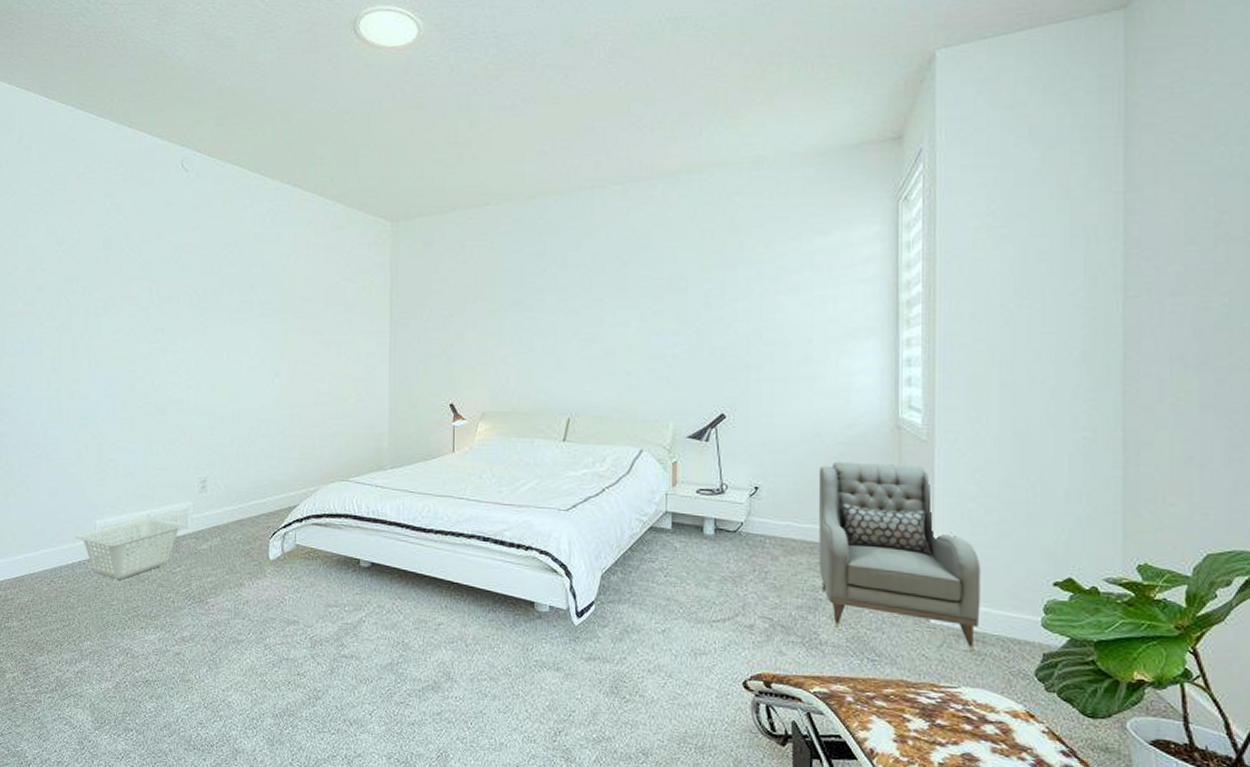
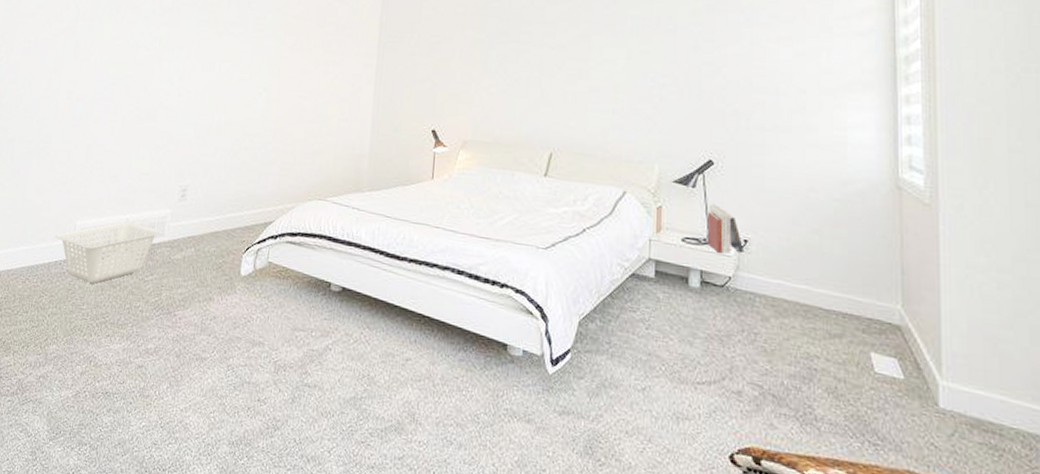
books: none [720,456,754,502] -> present [707,204,743,254]
armchair: present [818,461,981,652] -> none [812,219,996,446]

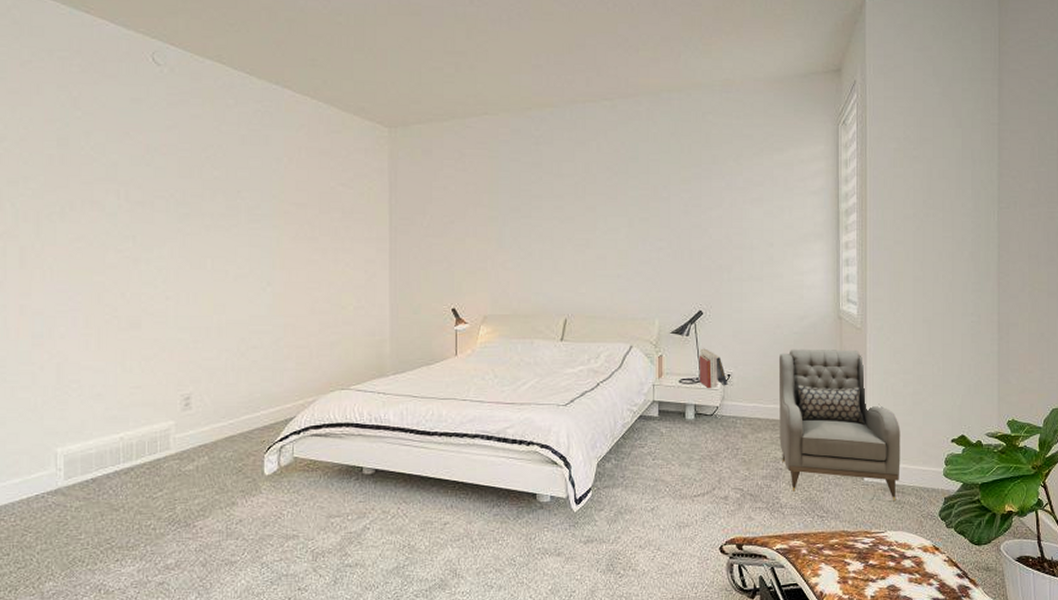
laundry basket: present [54,221,162,284] -> none [30,440,167,511]
armchair: none [812,219,996,446] -> present [778,349,901,502]

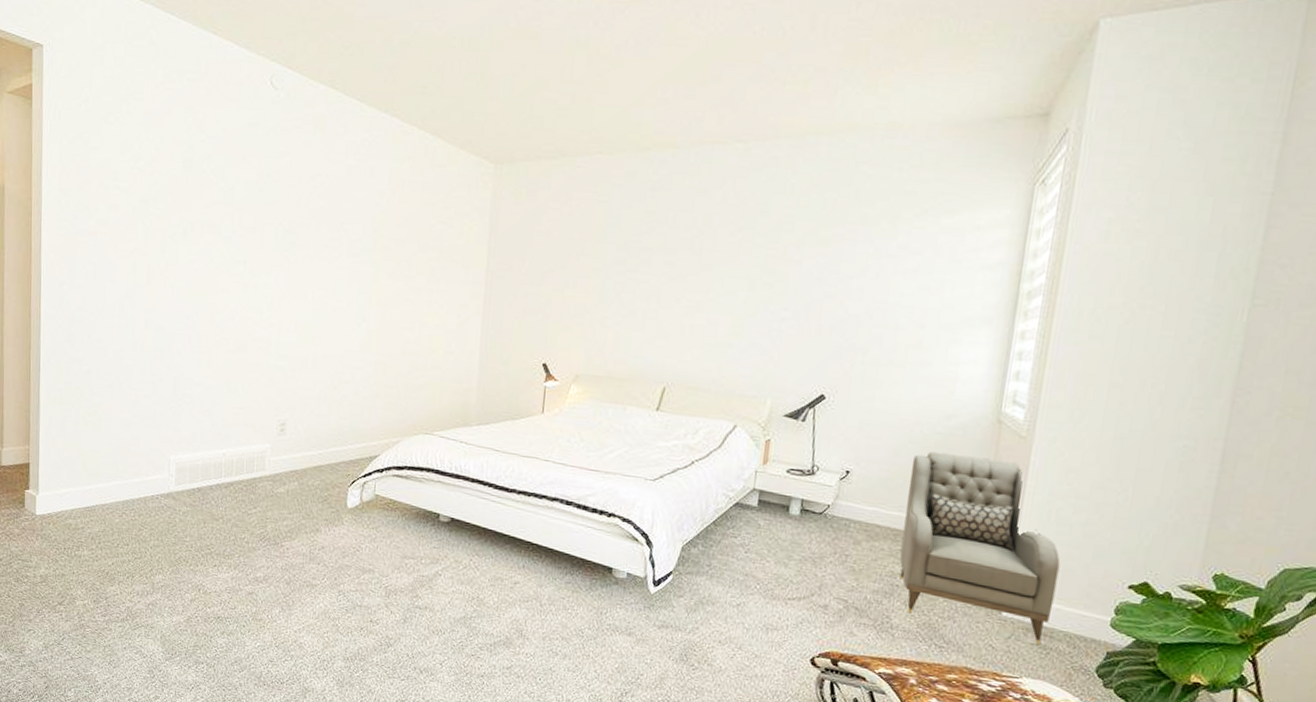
books: present [699,348,727,389] -> none [811,437,845,484]

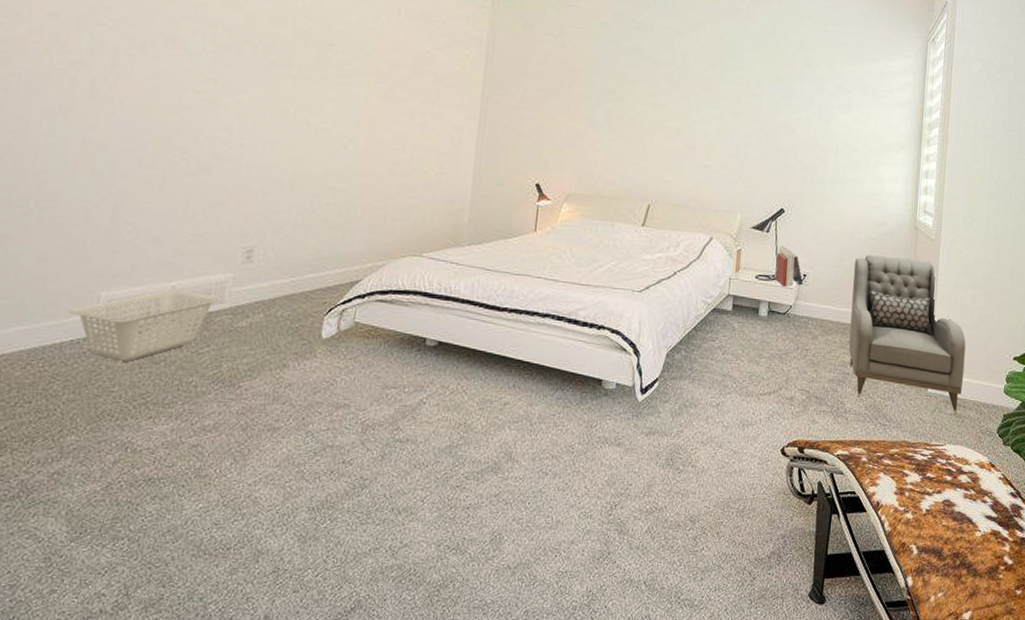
laundry basket: none [147,456,263,517] -> present [68,289,222,361]
books: none [811,437,845,484] -> present [776,246,803,287]

